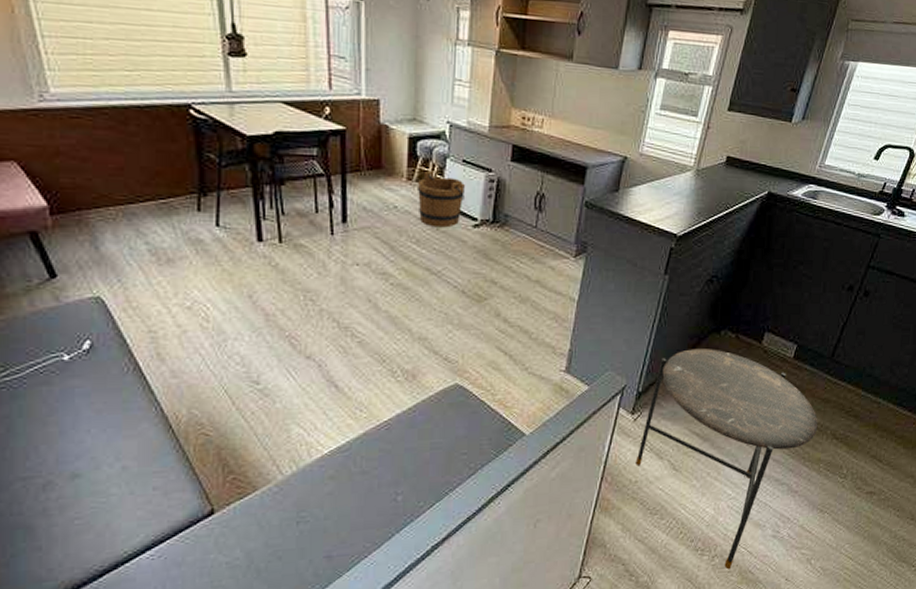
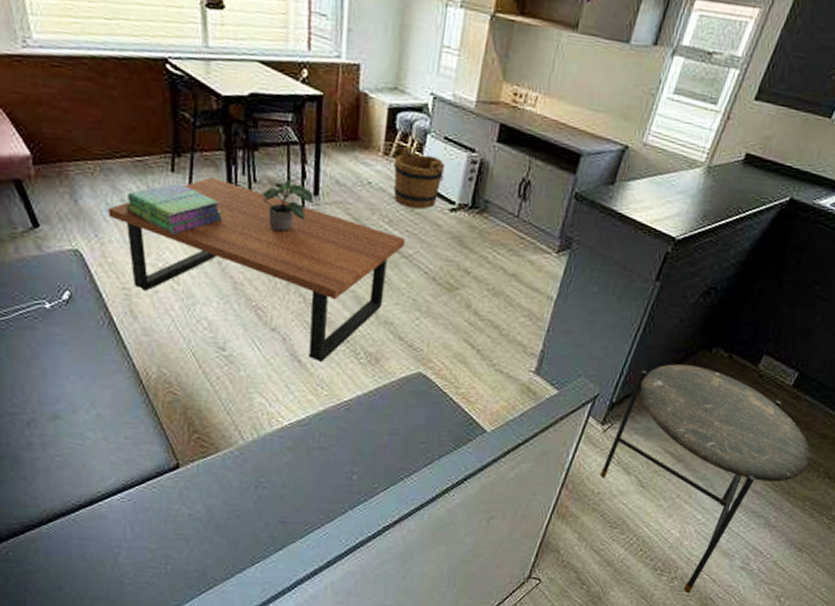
coffee table: none [131,212,434,384] -> present [108,176,406,361]
stack of books: none [149,222,252,273] -> present [124,183,223,235]
potted plant: none [290,210,342,261] -> present [261,179,314,233]

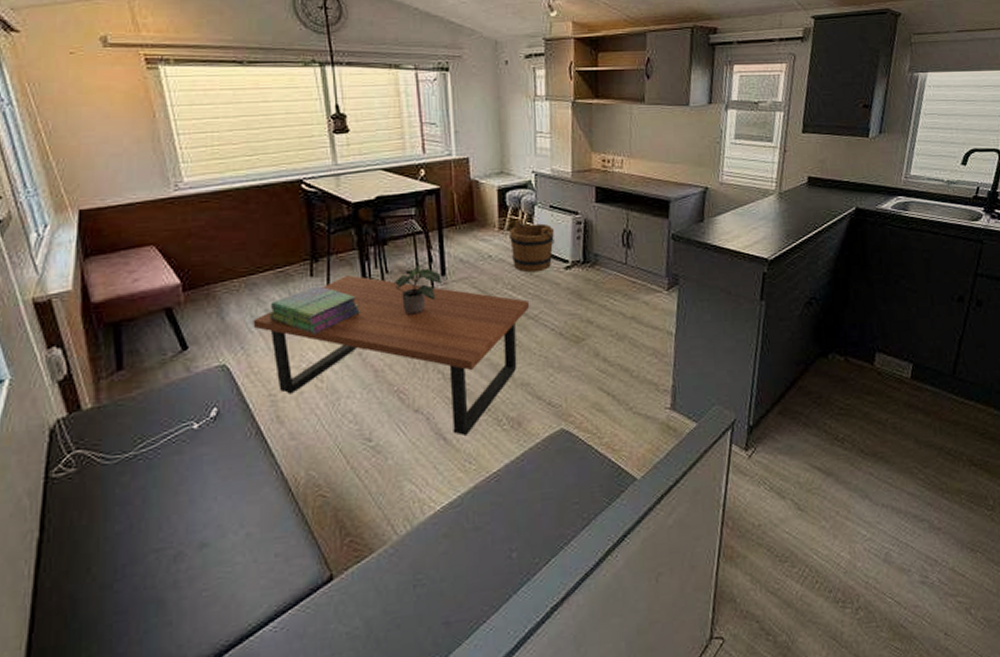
side table: present [600,364,811,594] -> none [756,374,952,625]

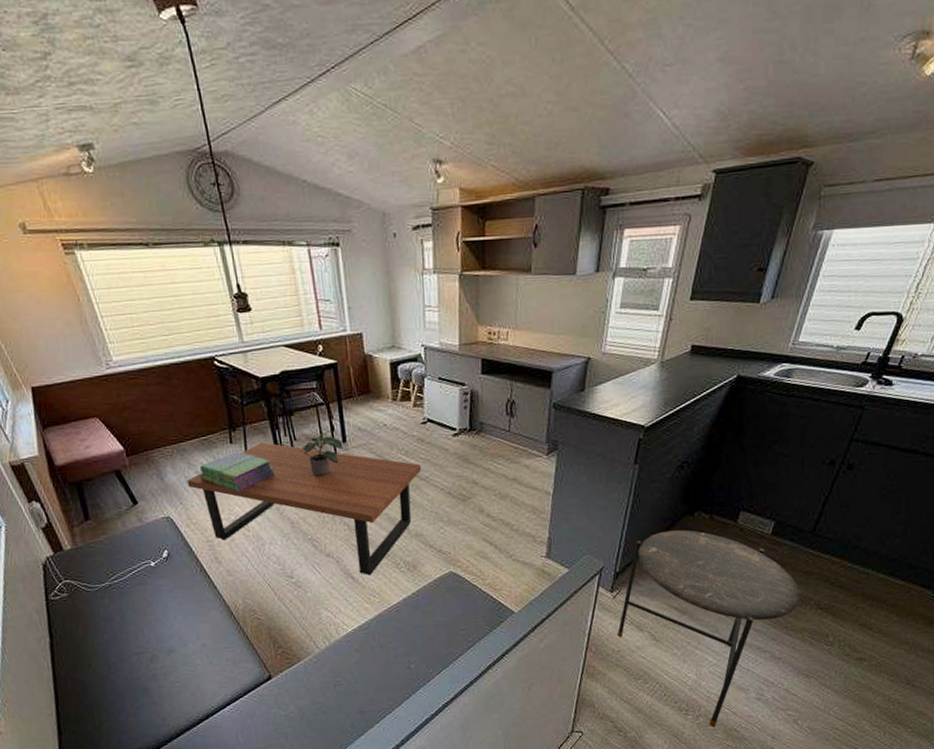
bucket: present [510,218,554,273] -> none [402,390,443,440]
side table: none [756,374,952,625] -> present [617,530,801,728]

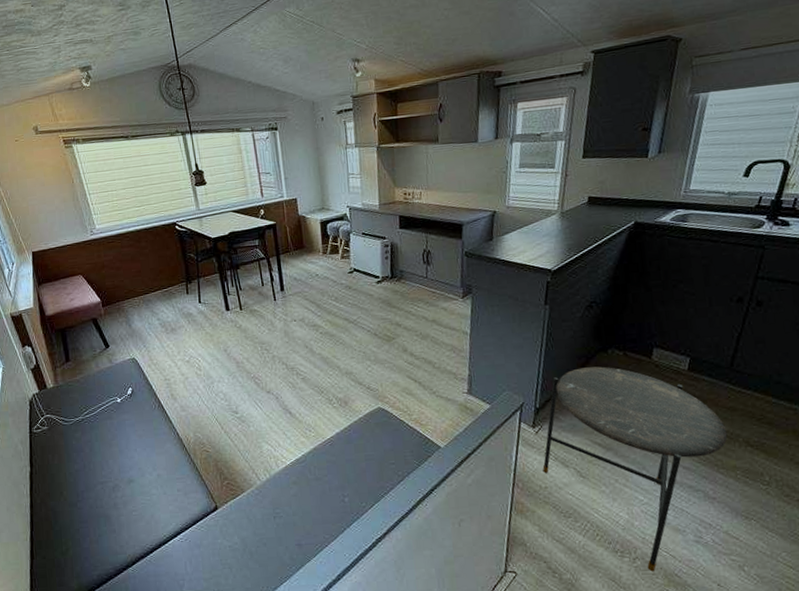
coffee table: present [187,442,422,575] -> none [150,292,350,411]
stack of books: present [199,451,275,493] -> none [160,301,223,336]
potted plant: present [301,433,343,477] -> none [246,284,281,321]

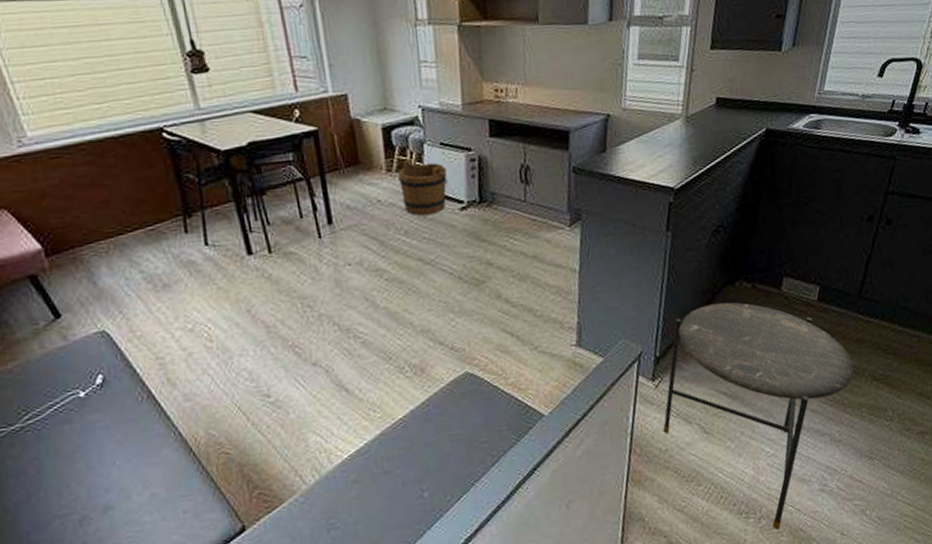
bucket: none [331,244,367,287] -> present [398,158,447,216]

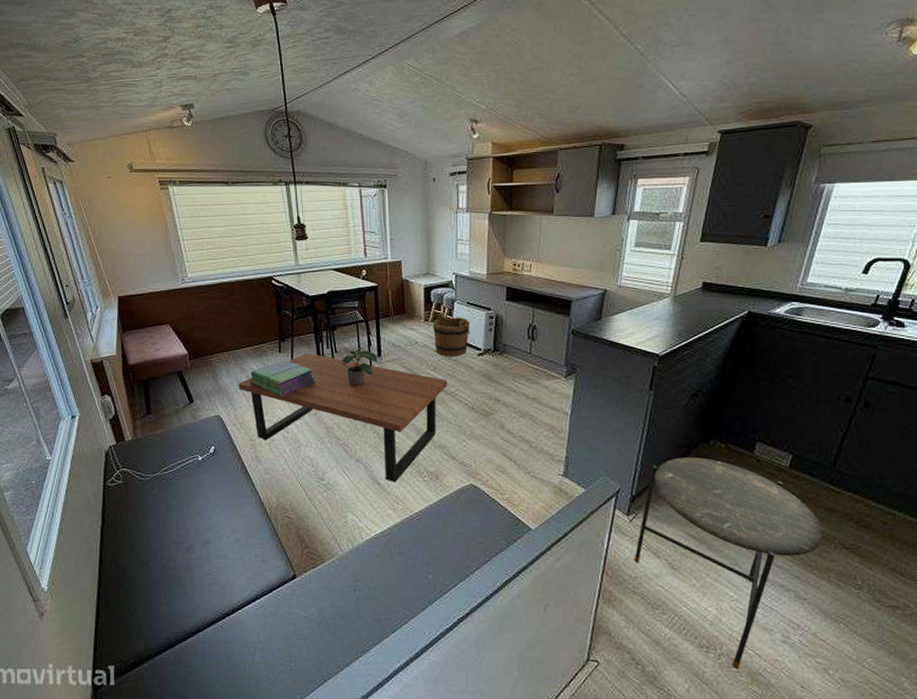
coffee table: none [128,229,426,385] -> present [238,352,448,482]
stack of books: none [144,242,244,294] -> present [249,360,316,397]
potted plant: none [277,215,329,268] -> present [341,347,378,386]

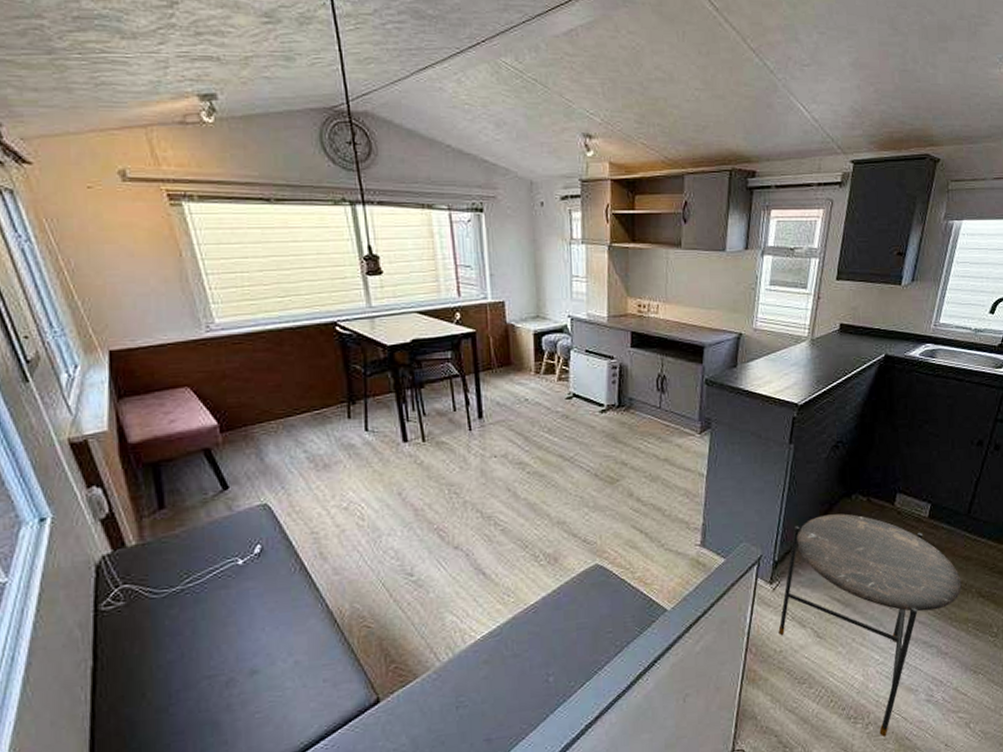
coffee table: present [238,352,448,482] -> none [292,417,566,570]
stack of books: present [249,360,316,397] -> none [307,427,399,475]
potted plant: present [341,347,378,386] -> none [431,408,479,457]
bucket: present [433,312,470,357] -> none [546,362,590,416]

